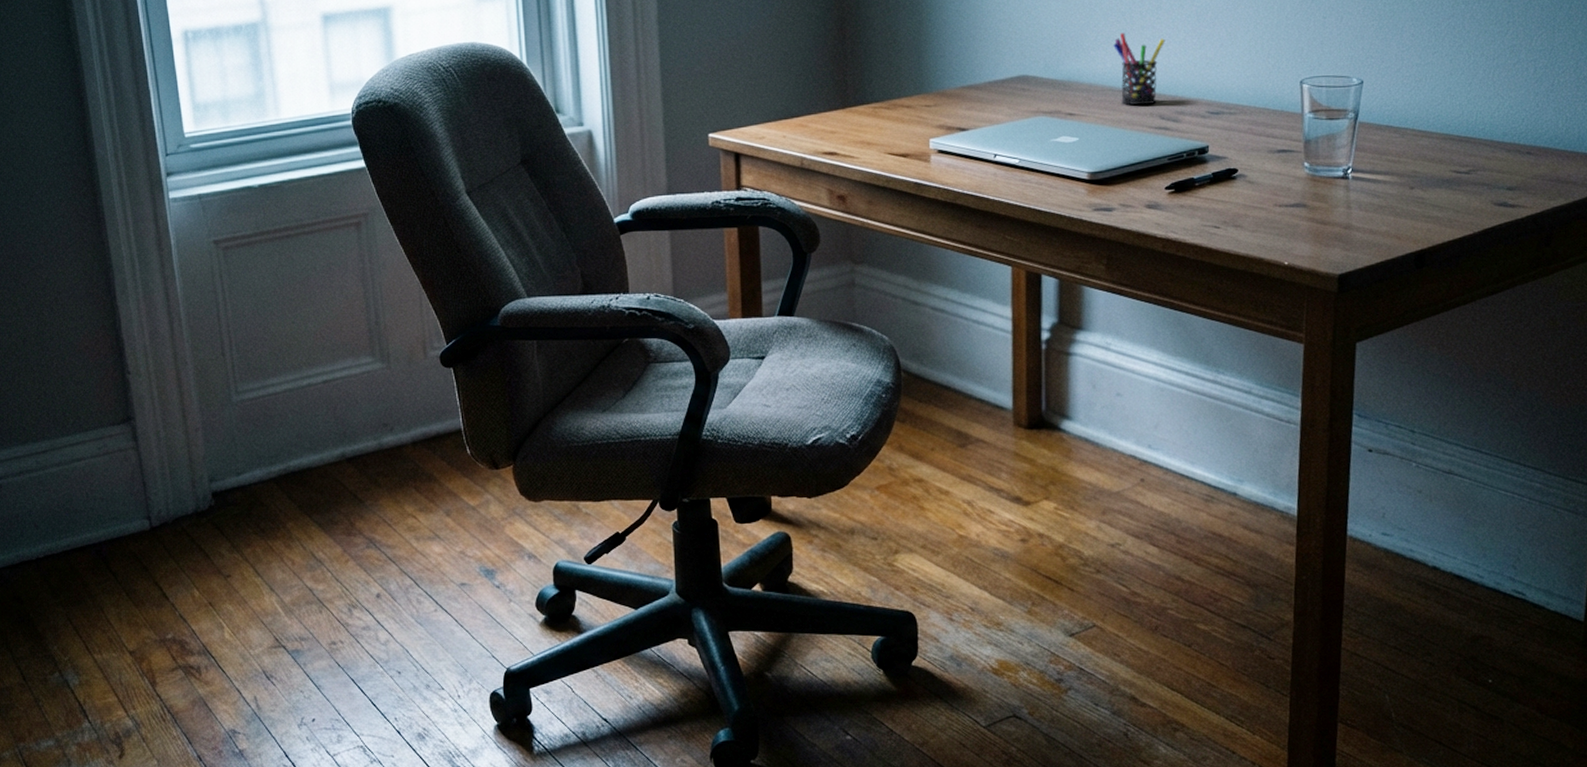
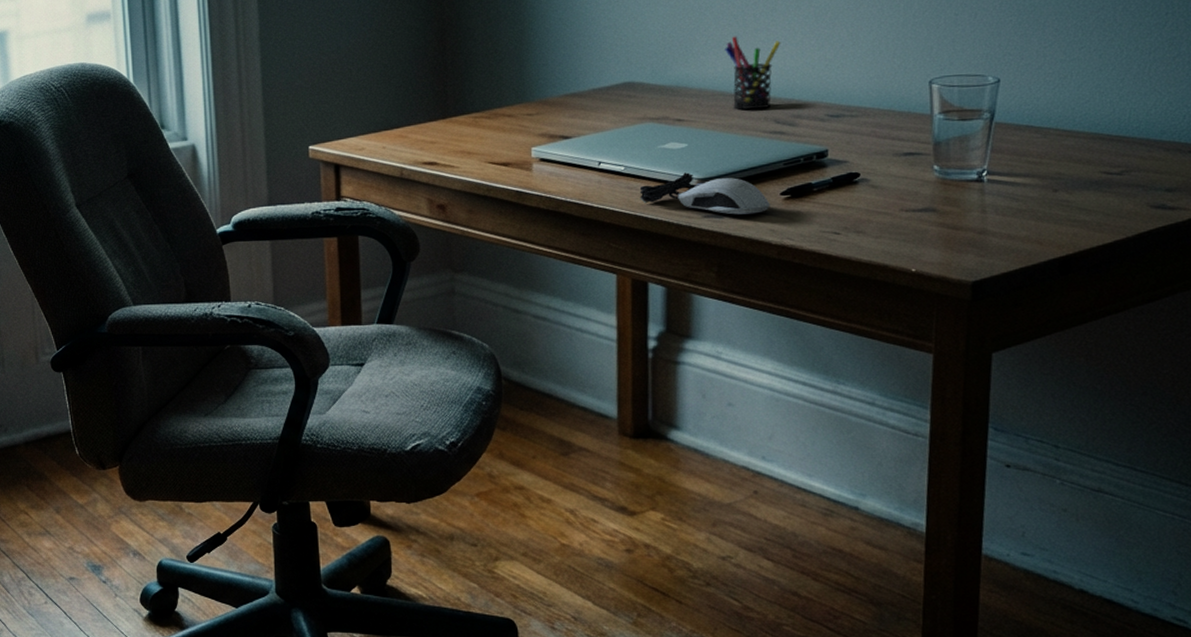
computer mouse: none [1033,166,1156,208] -> present [639,172,771,215]

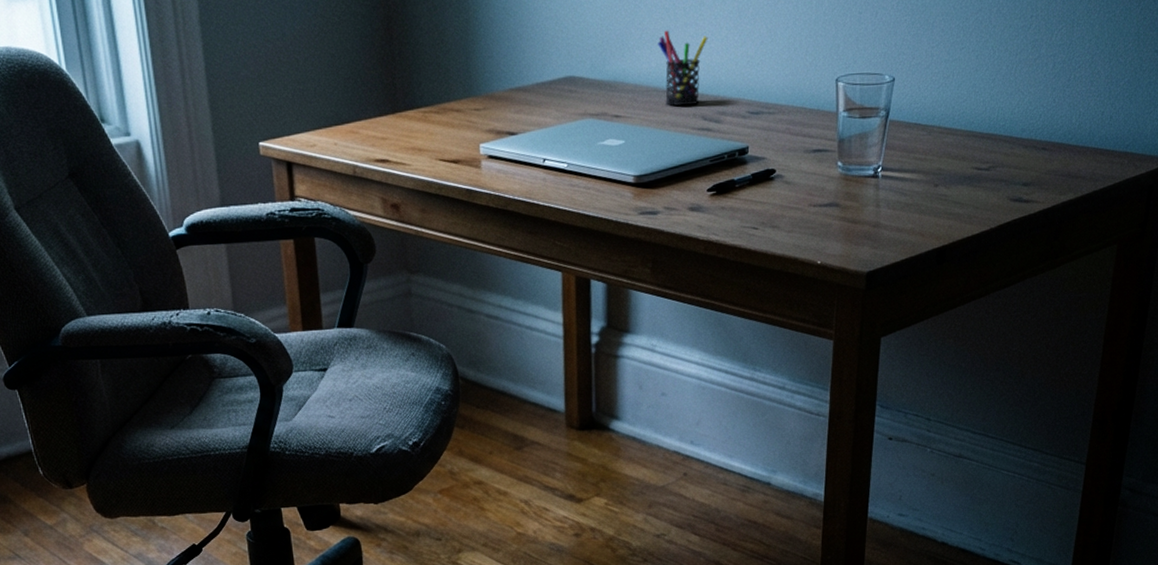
computer mouse: present [639,172,771,215] -> none [581,169,698,212]

